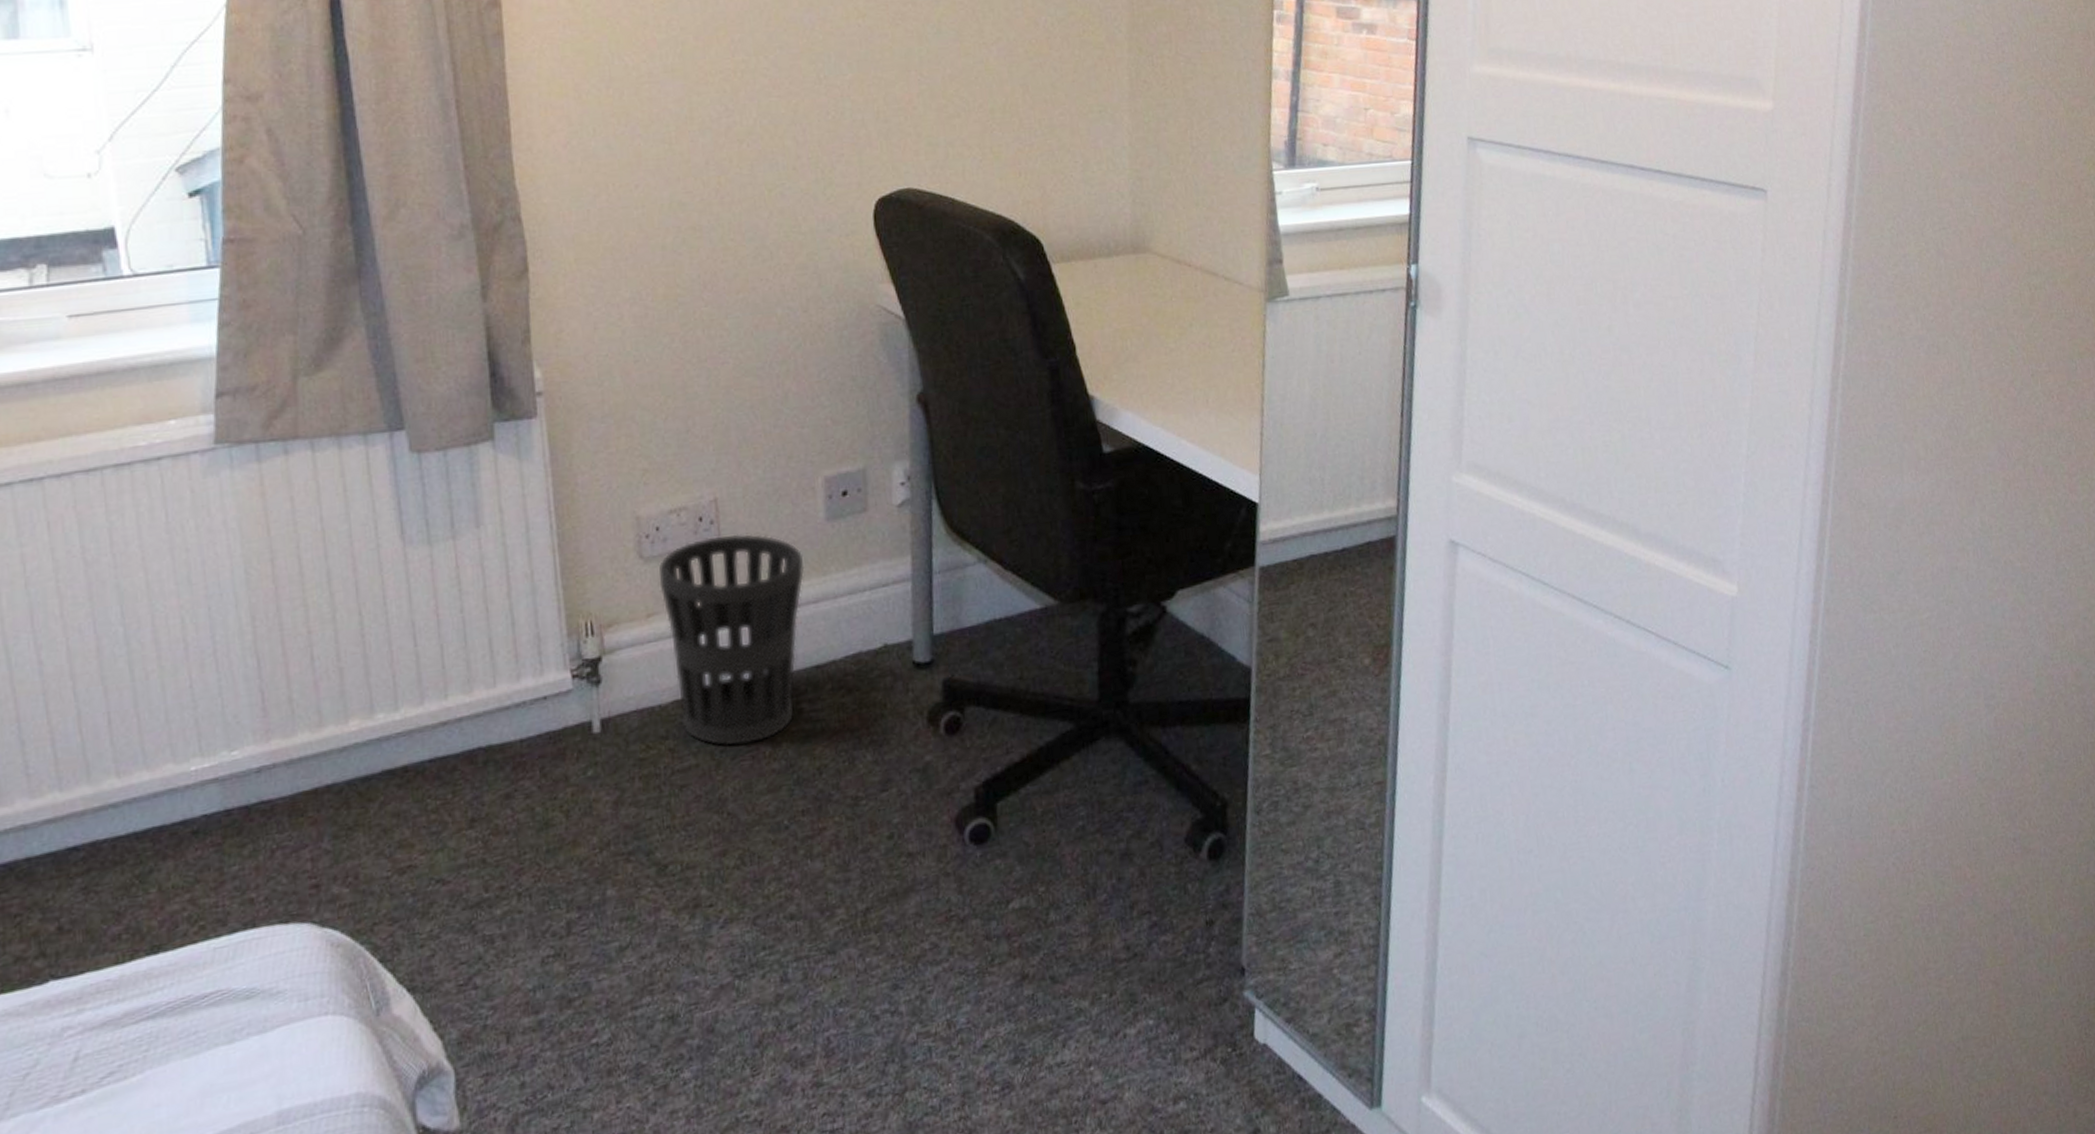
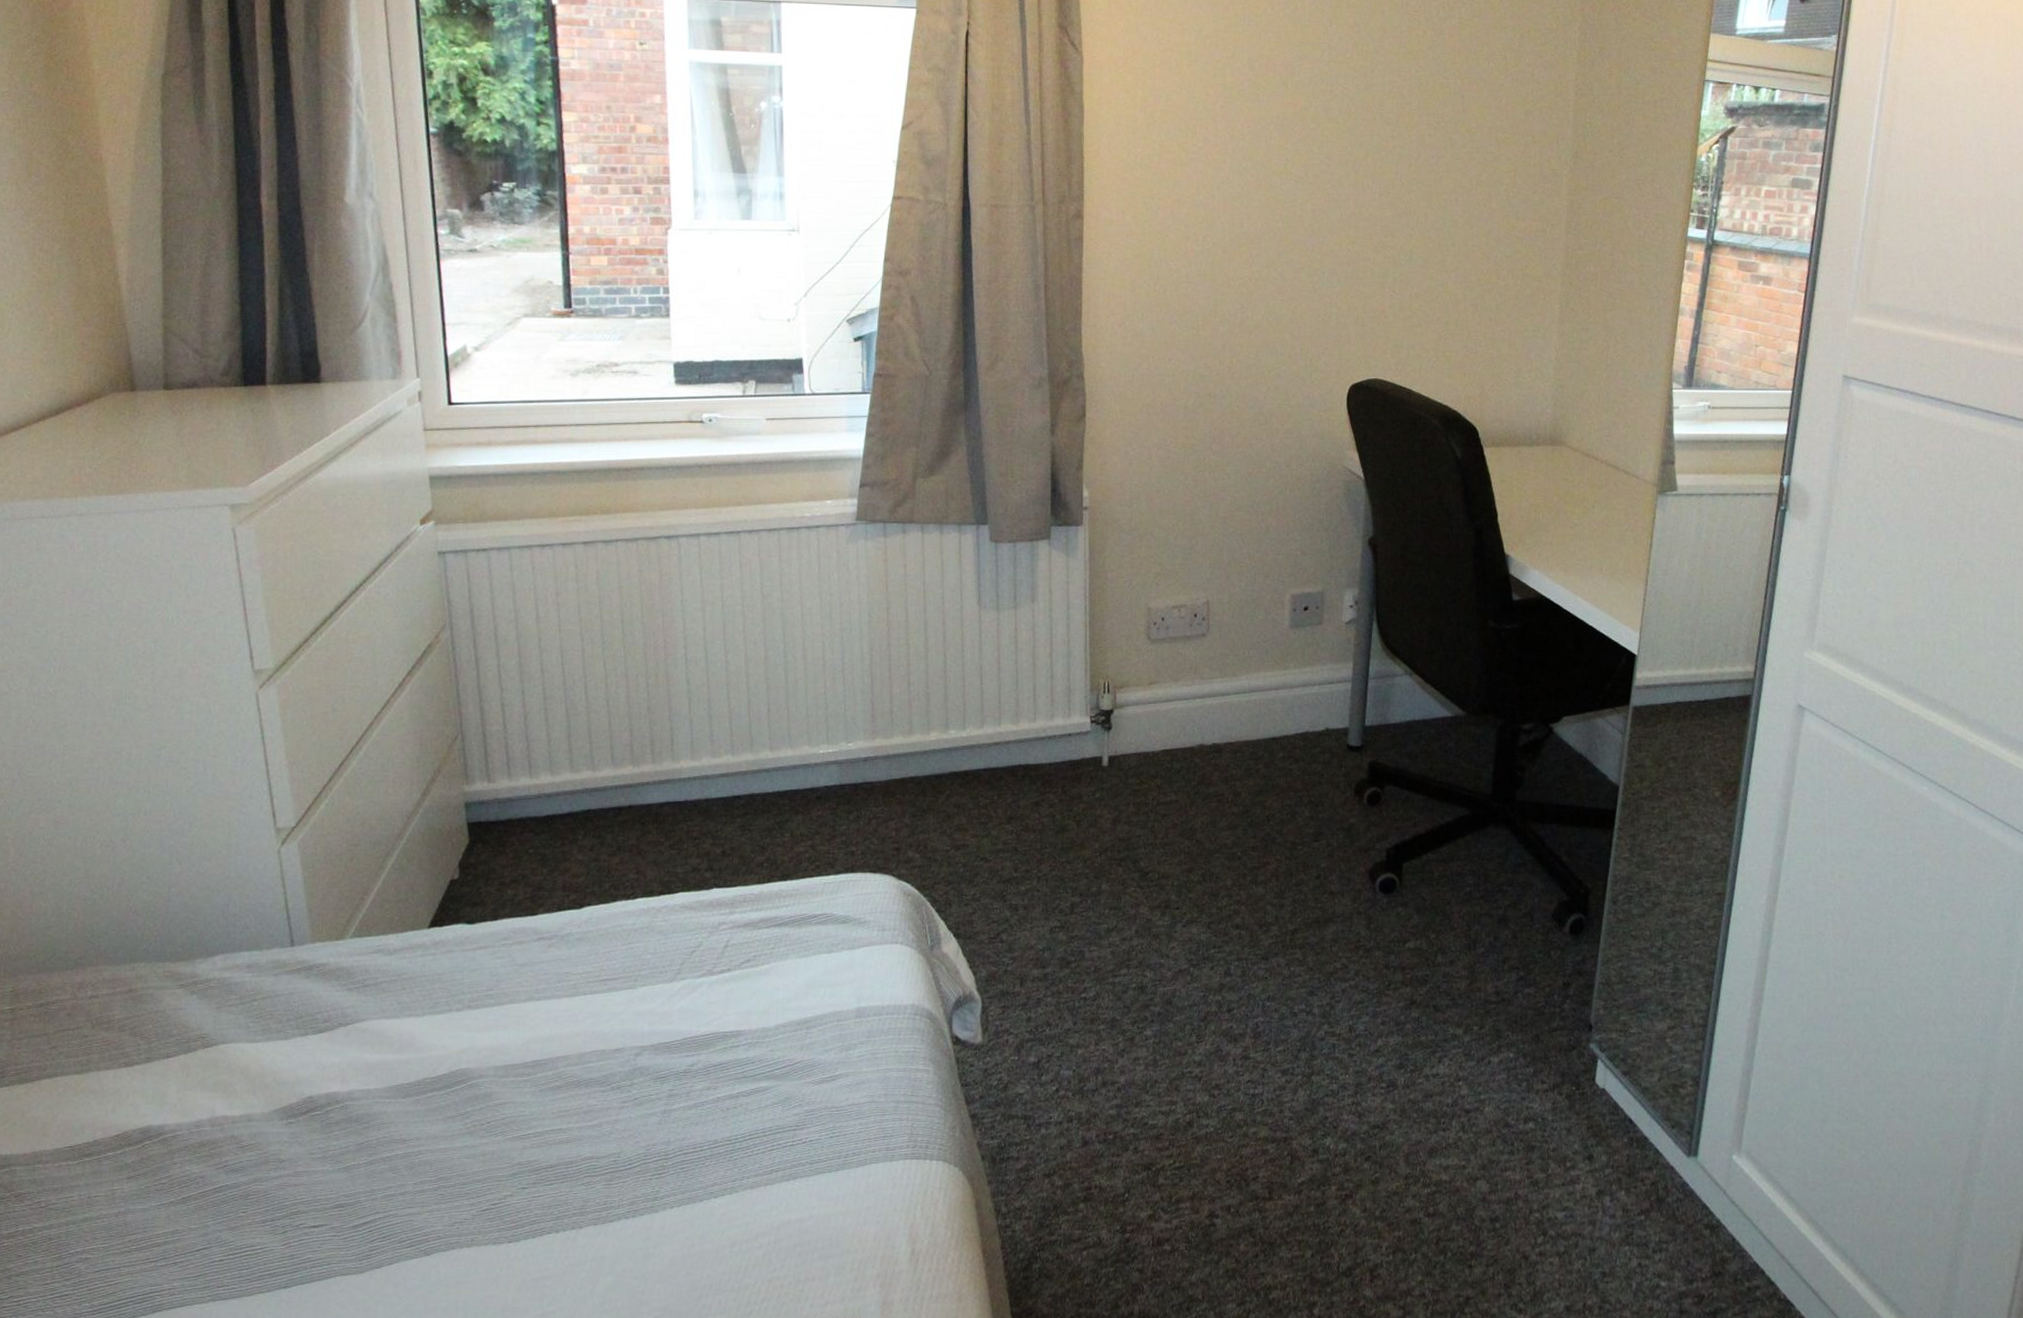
wastebasket: present [658,534,805,746] -> none [1160,630,1270,790]

